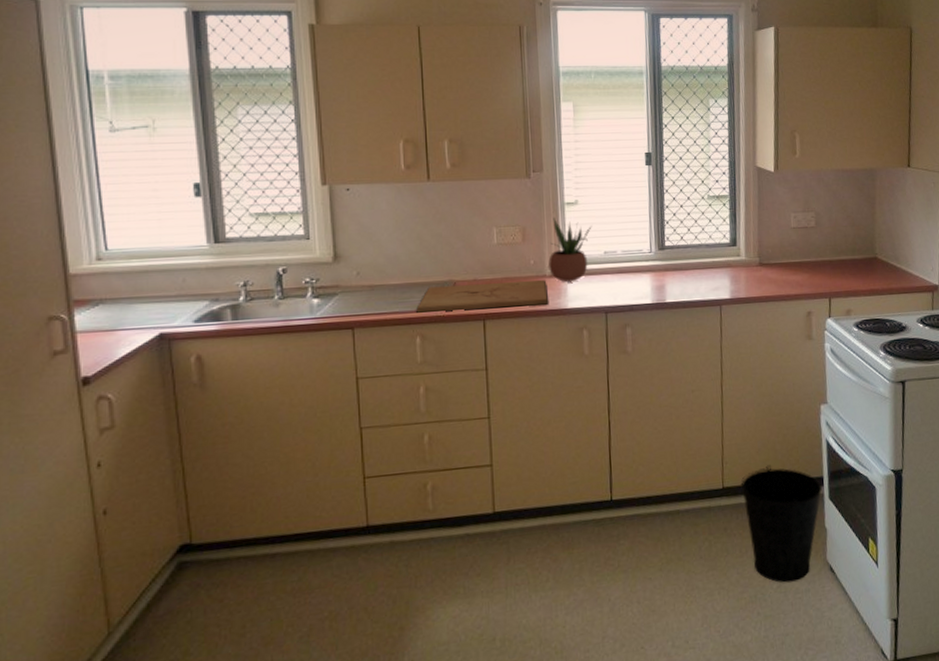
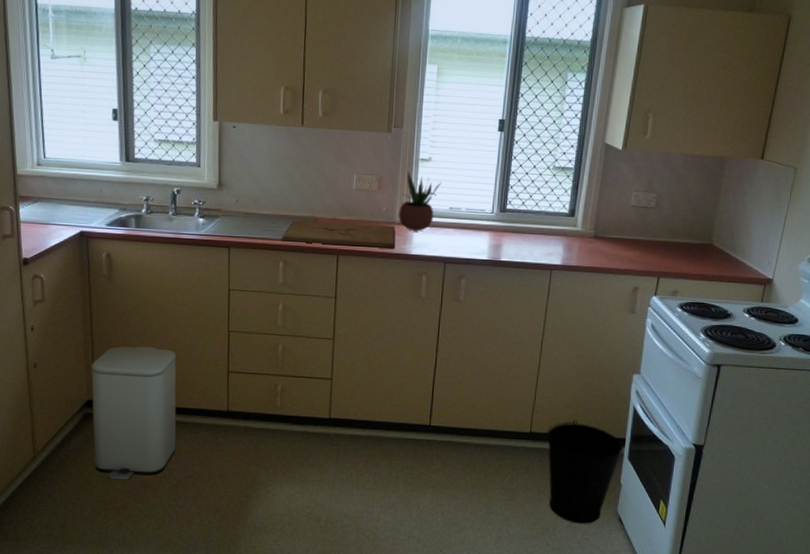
pedal bin: none [183,462,304,644] -> present [91,346,177,481]

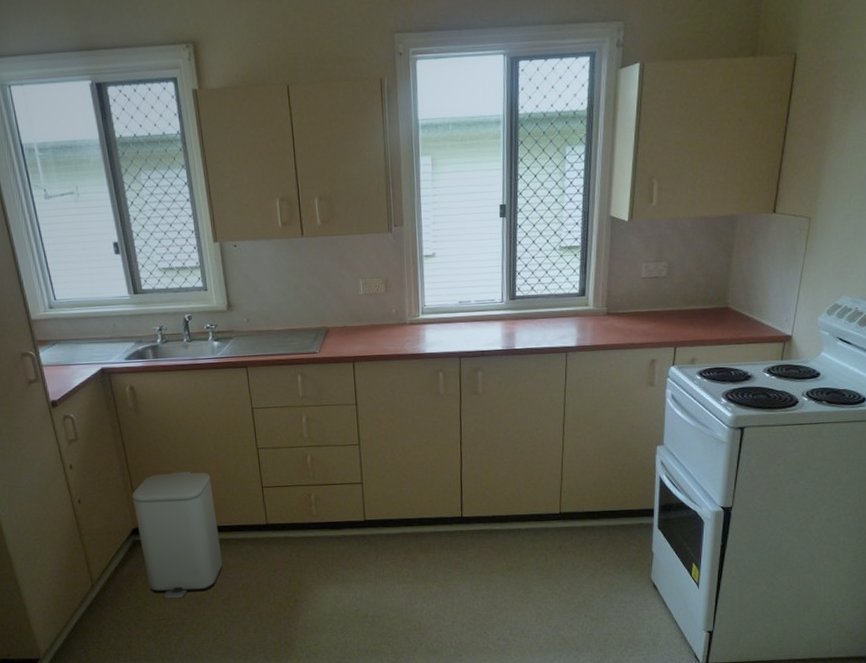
cutting board: present [282,220,396,249] -> none [297,327,410,355]
potted plant: present [398,171,442,231] -> none [408,270,448,329]
bucket: present [547,420,623,524] -> none [576,496,652,594]

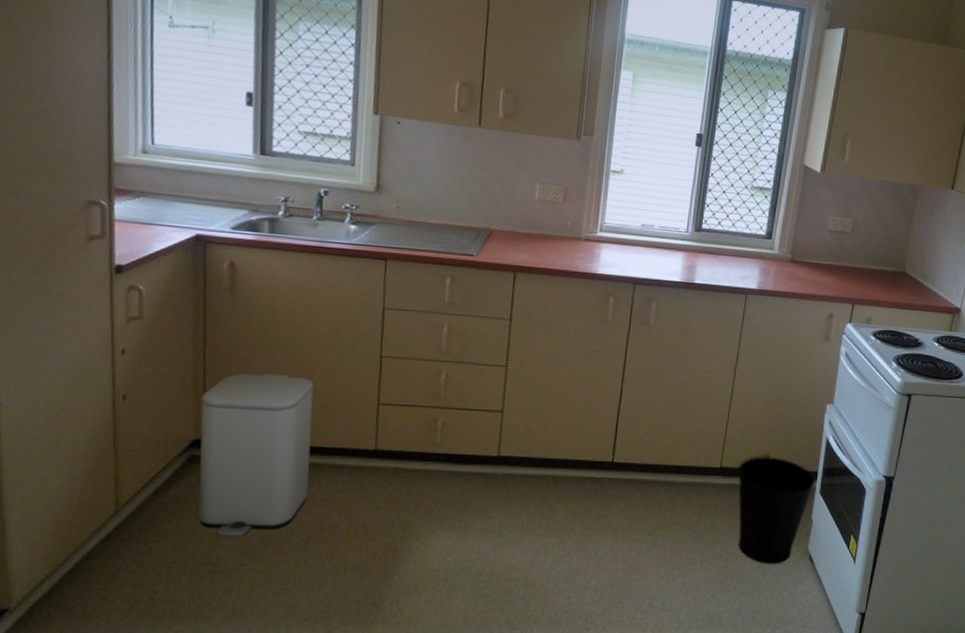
bucket: none [576,496,652,594] -> present [737,453,815,564]

